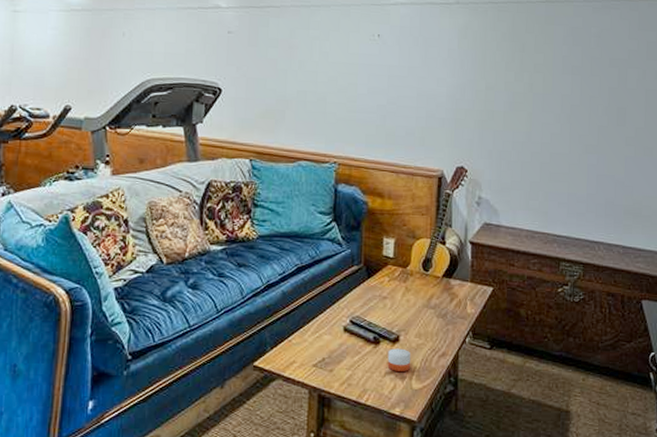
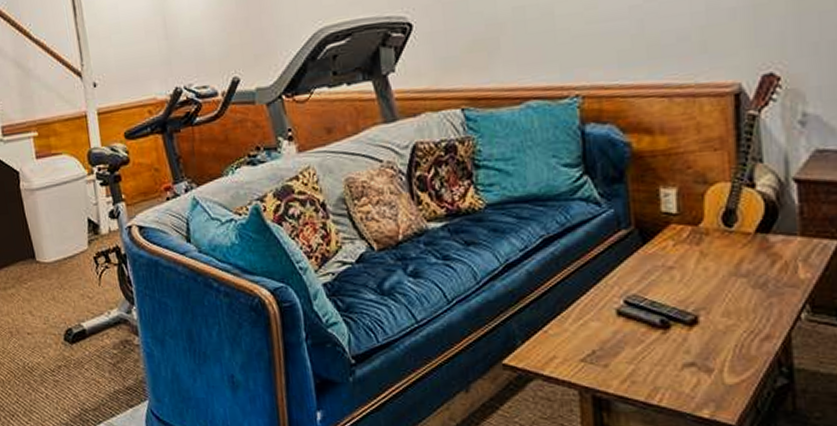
candle: present [387,348,411,371] -> none [683,332,720,363]

